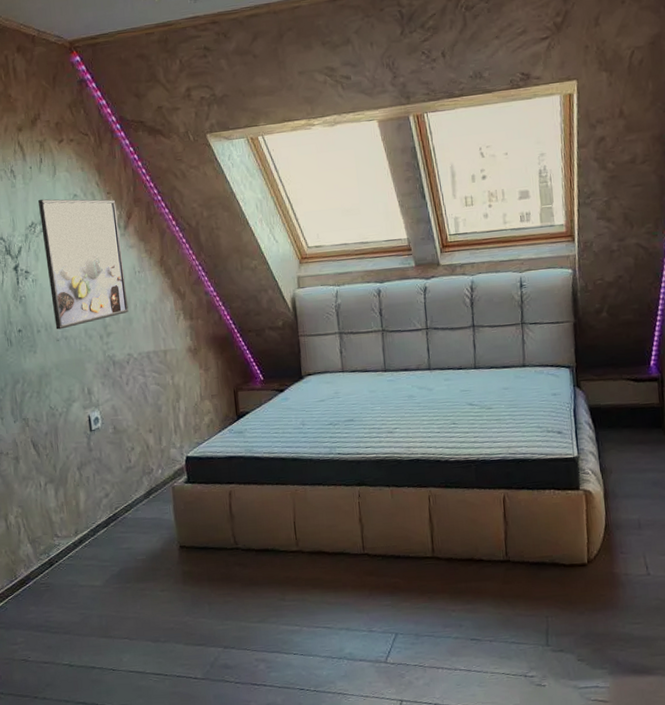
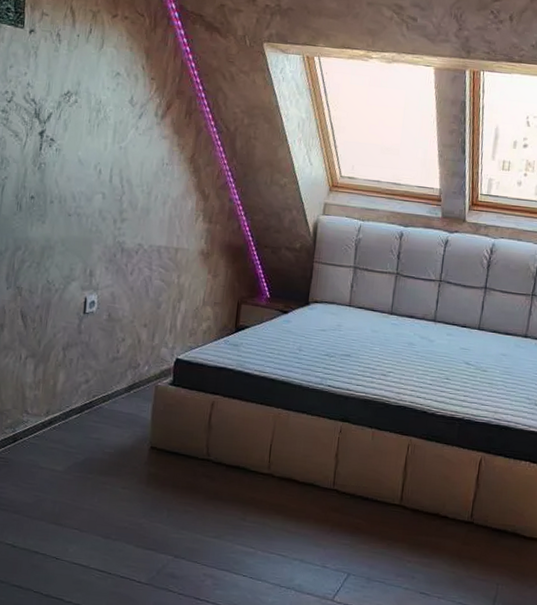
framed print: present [37,199,129,330] -> none [70,70,158,205]

